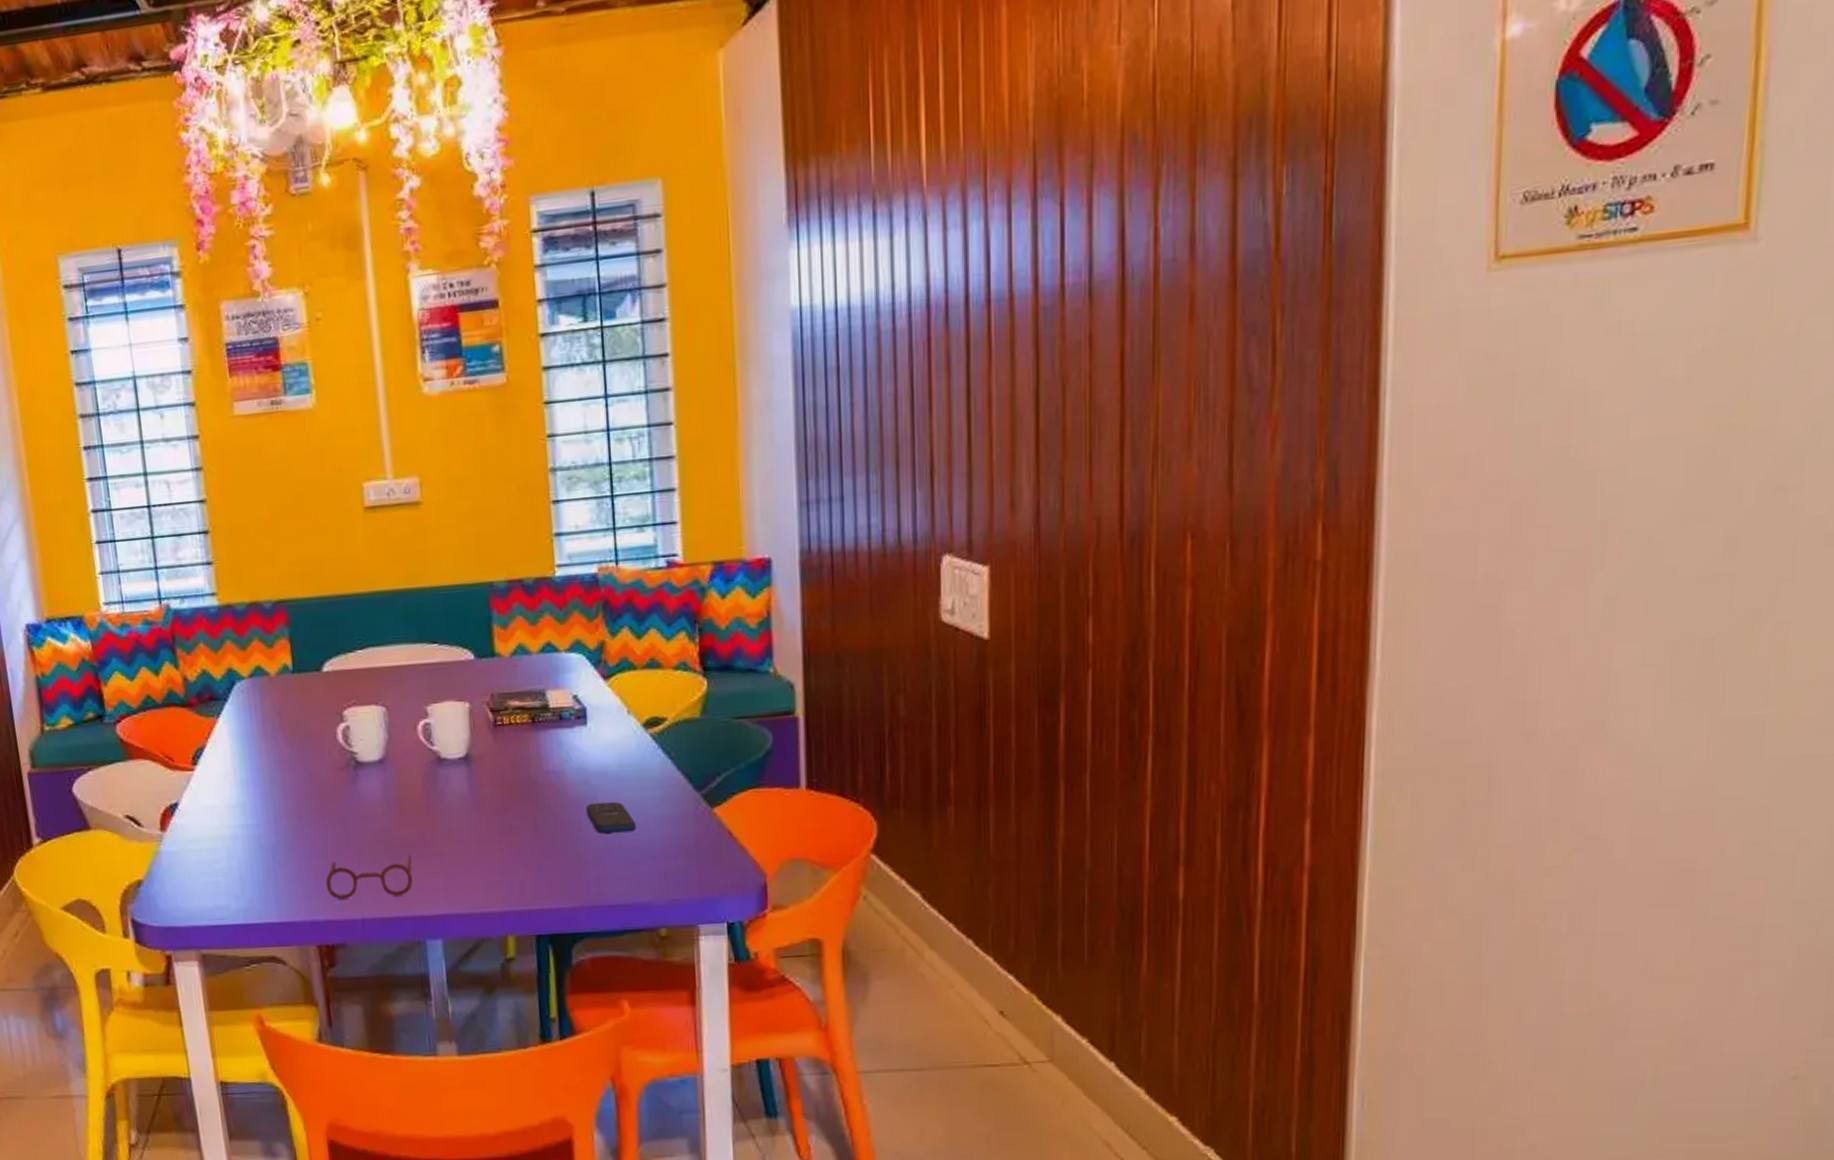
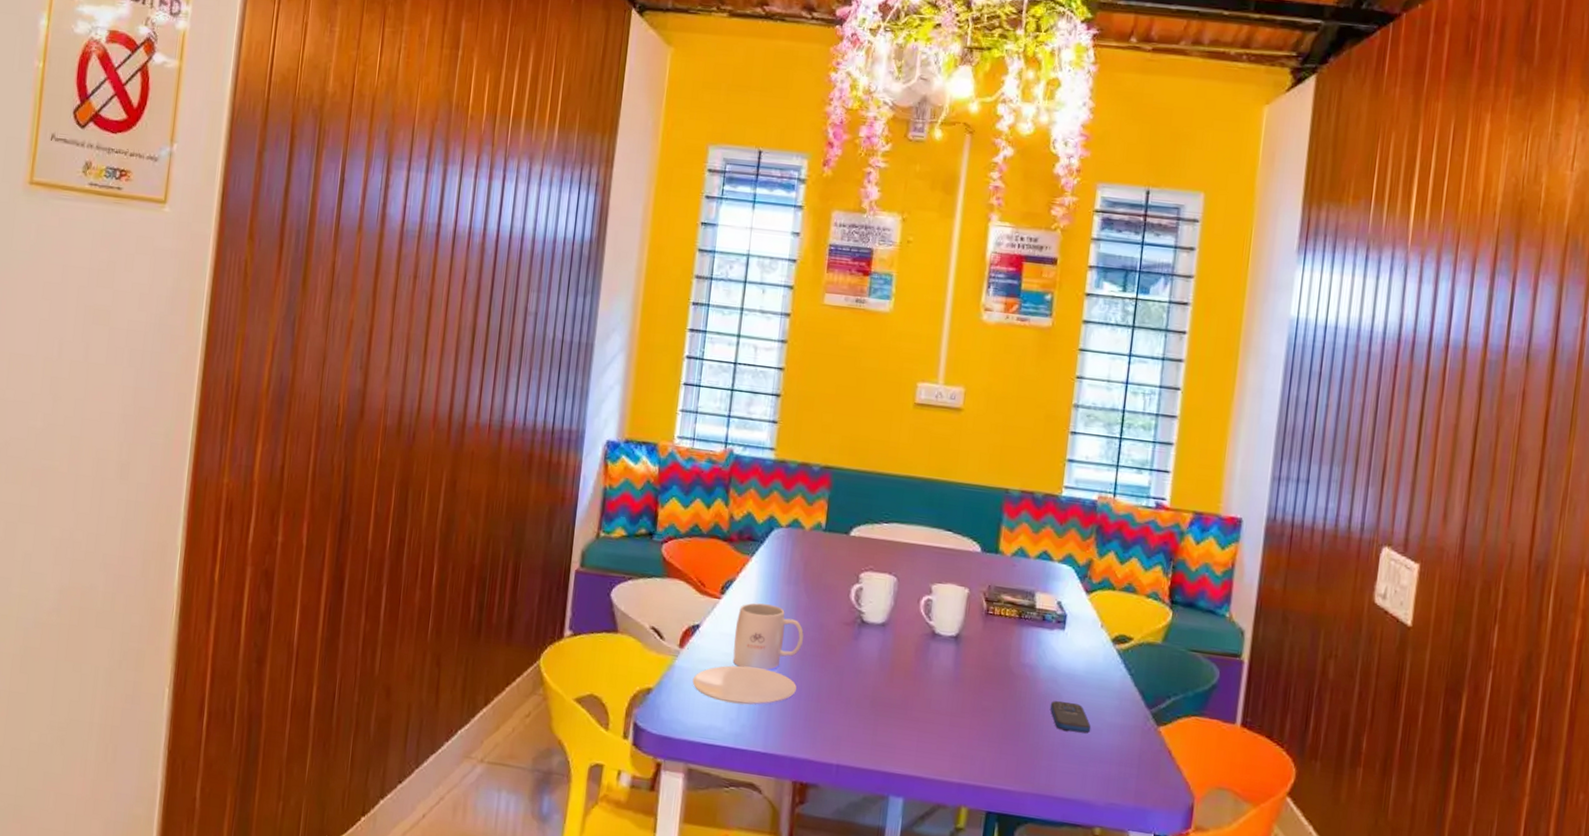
plate: none [183,835,300,879] -> present [692,665,797,705]
mug: none [217,765,296,838] -> present [733,603,804,671]
glasses: present [325,855,412,900] -> none [812,706,892,750]

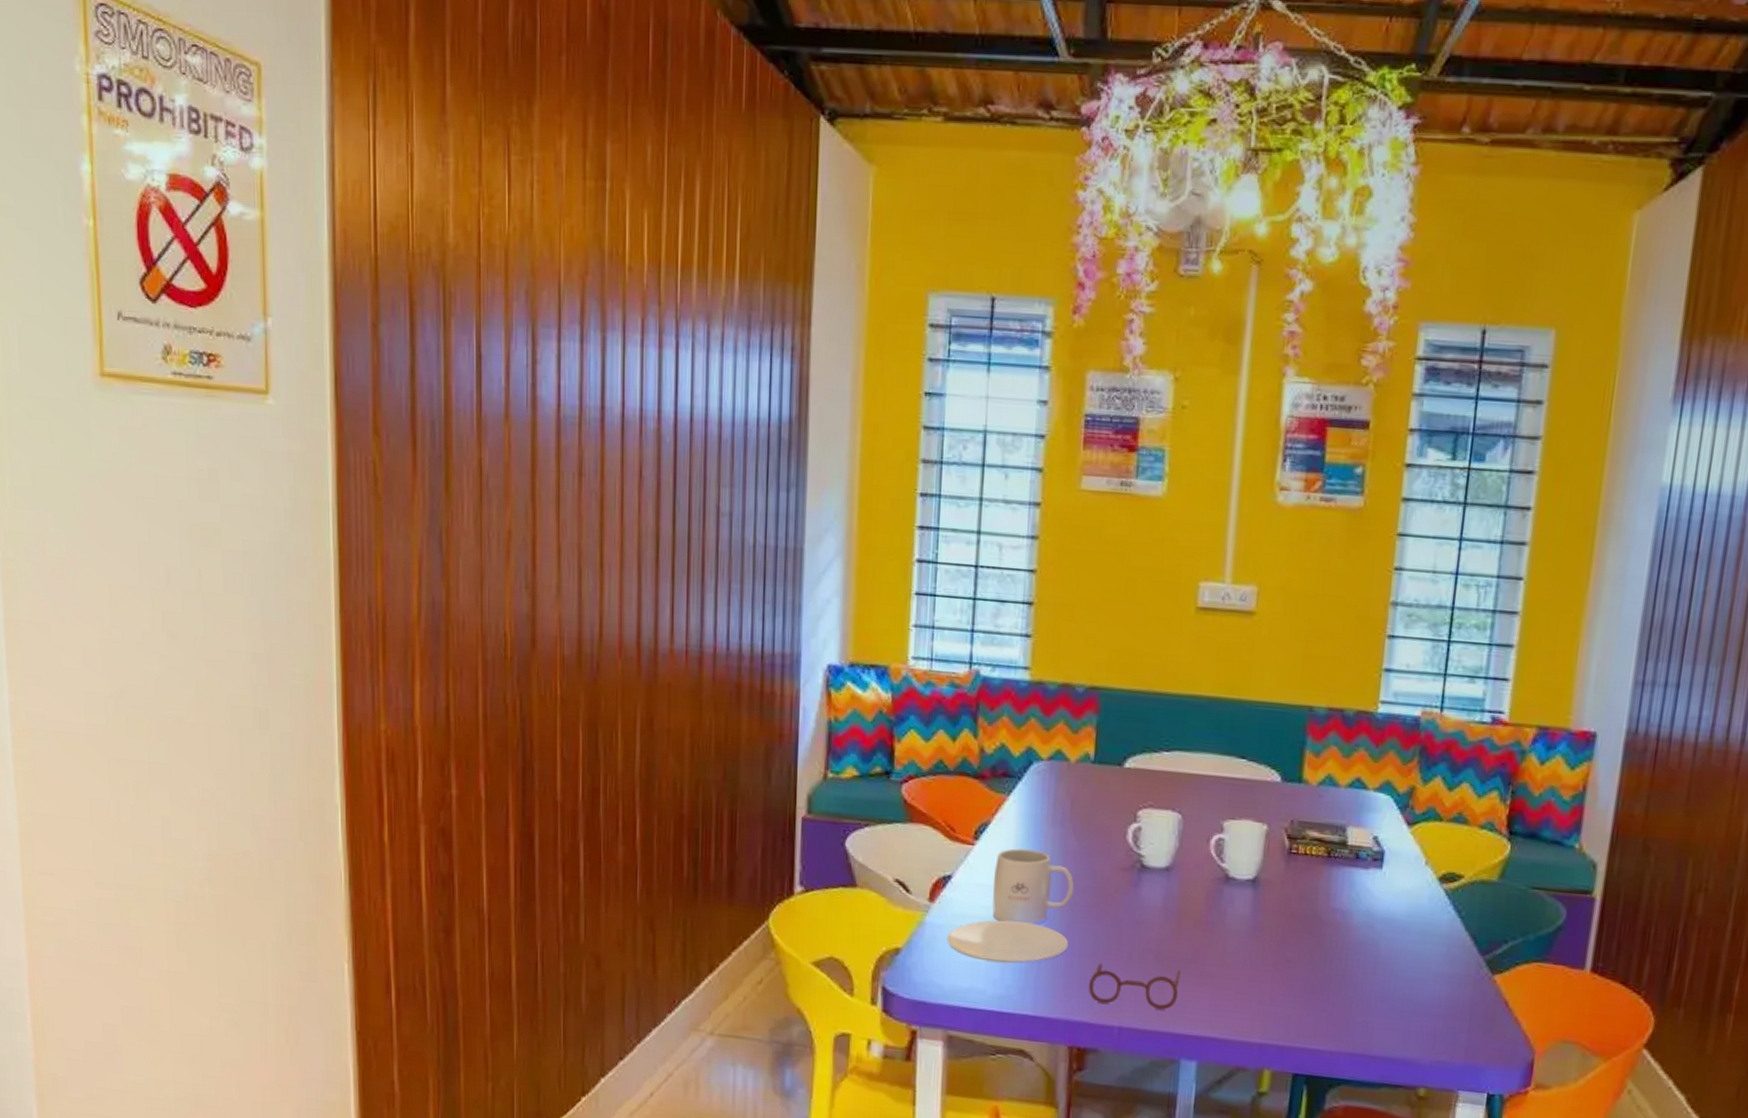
glasses: none [812,706,892,750] -> present [1088,963,1181,1010]
mobile phone: present [1050,701,1091,734] -> none [1365,949,1414,985]

